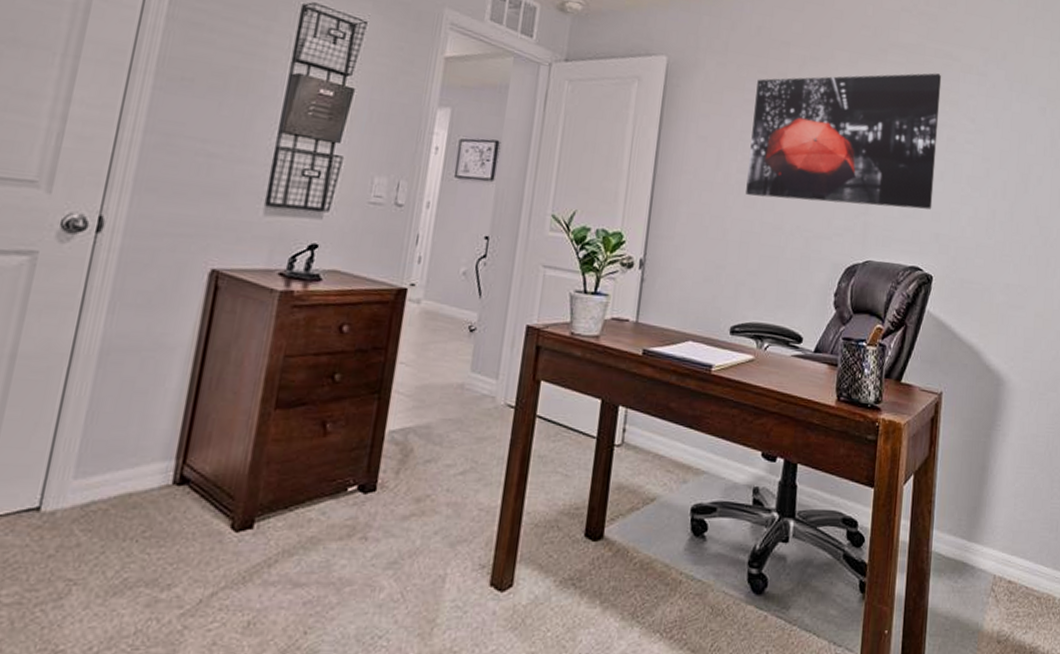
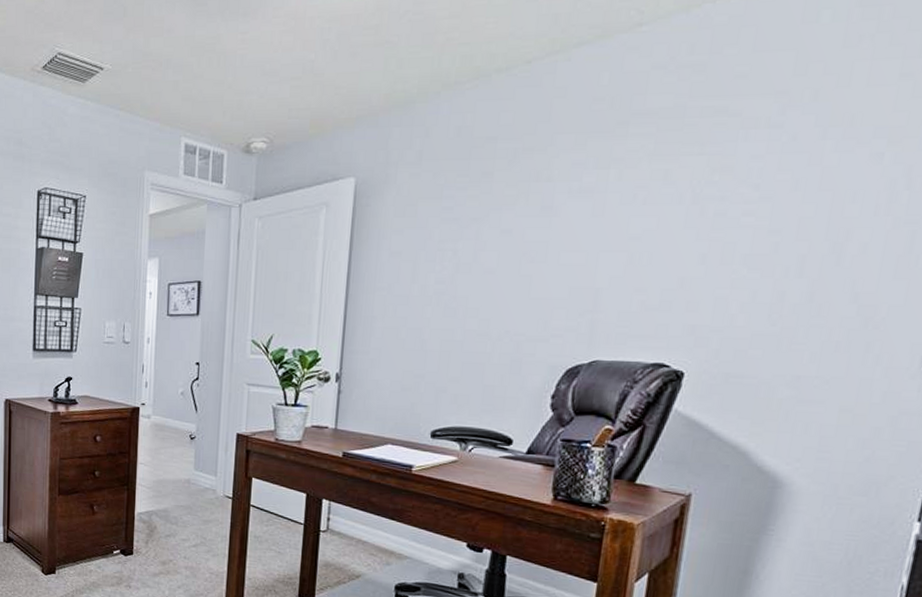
wall art: present [746,73,942,210] -> none [445,137,710,306]

